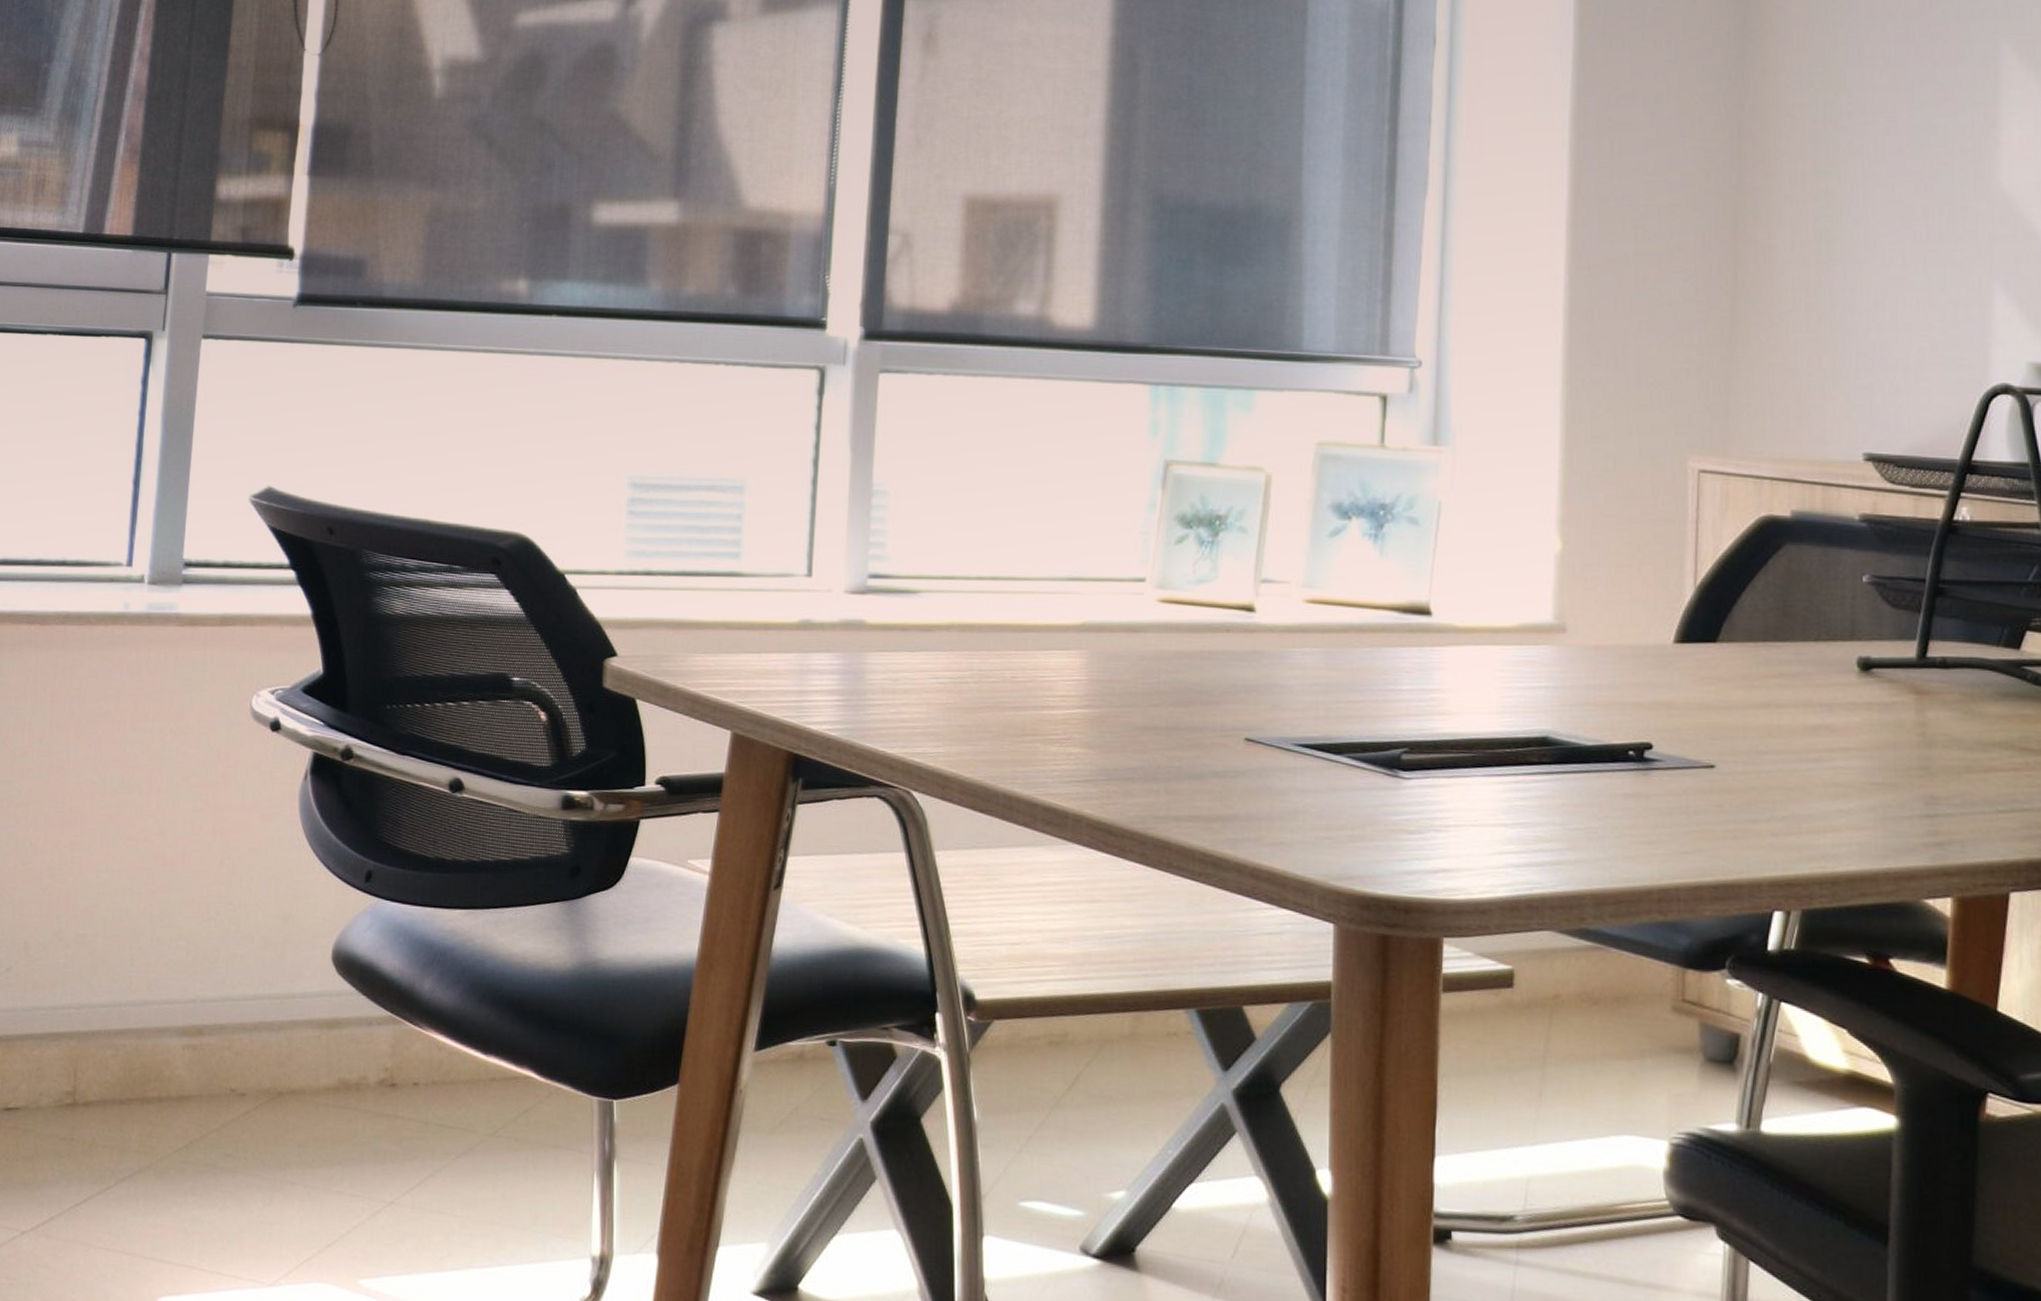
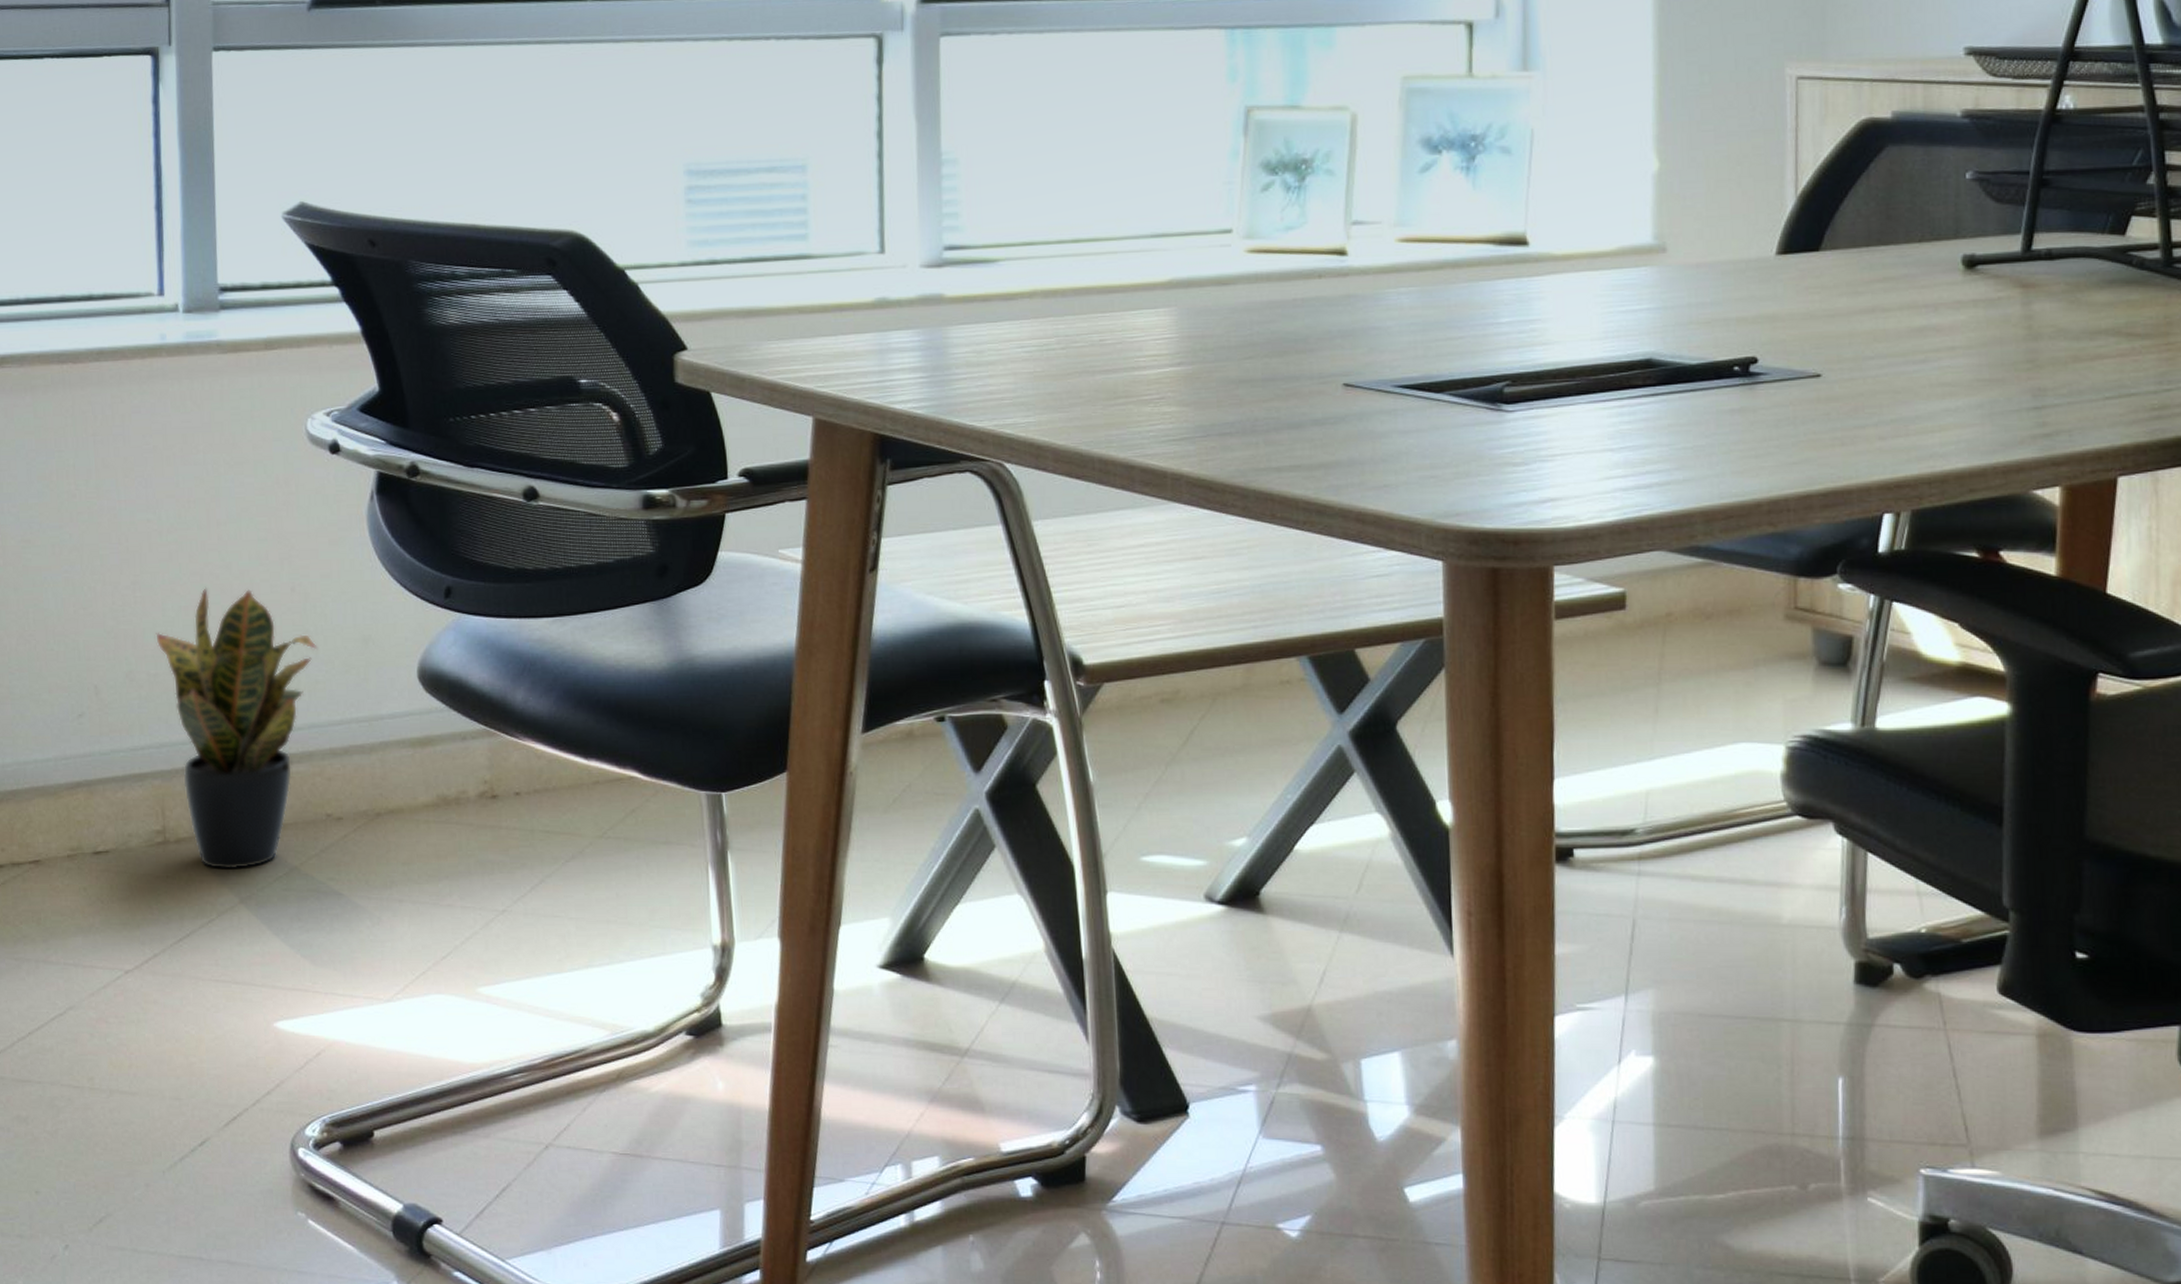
potted plant: none [87,853,239,1138] -> present [155,588,318,870]

